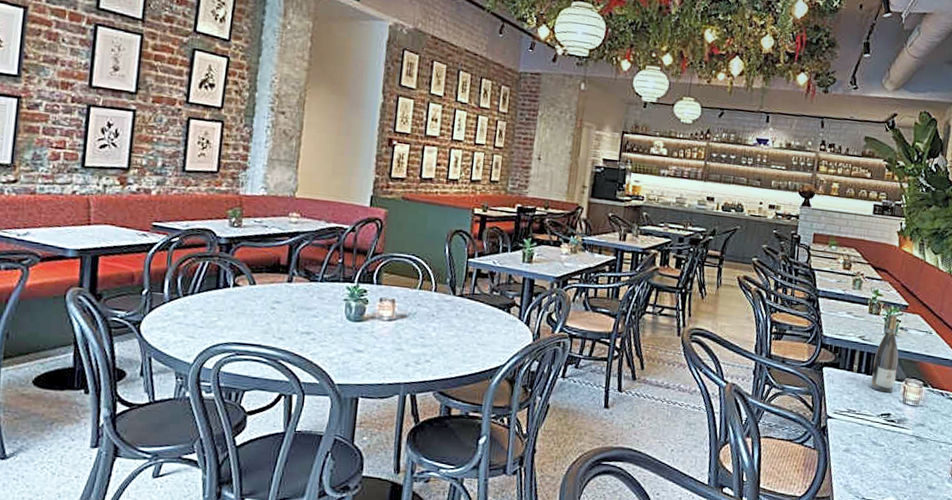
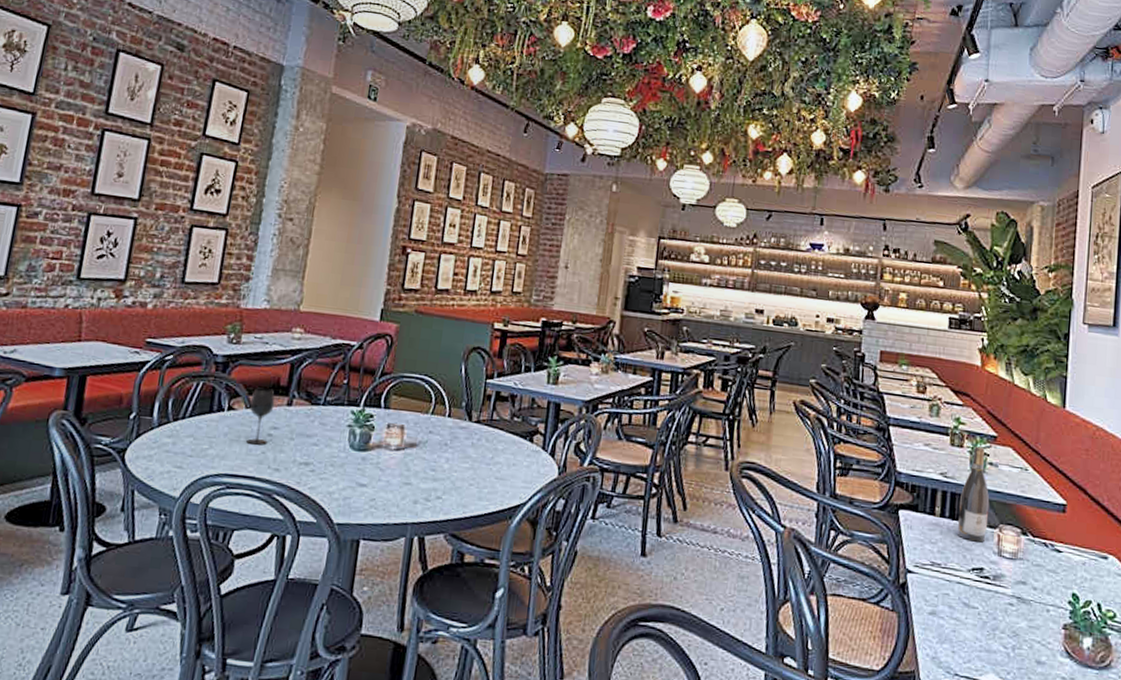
wine glass: none [252,266,277,317] -> present [246,387,275,445]

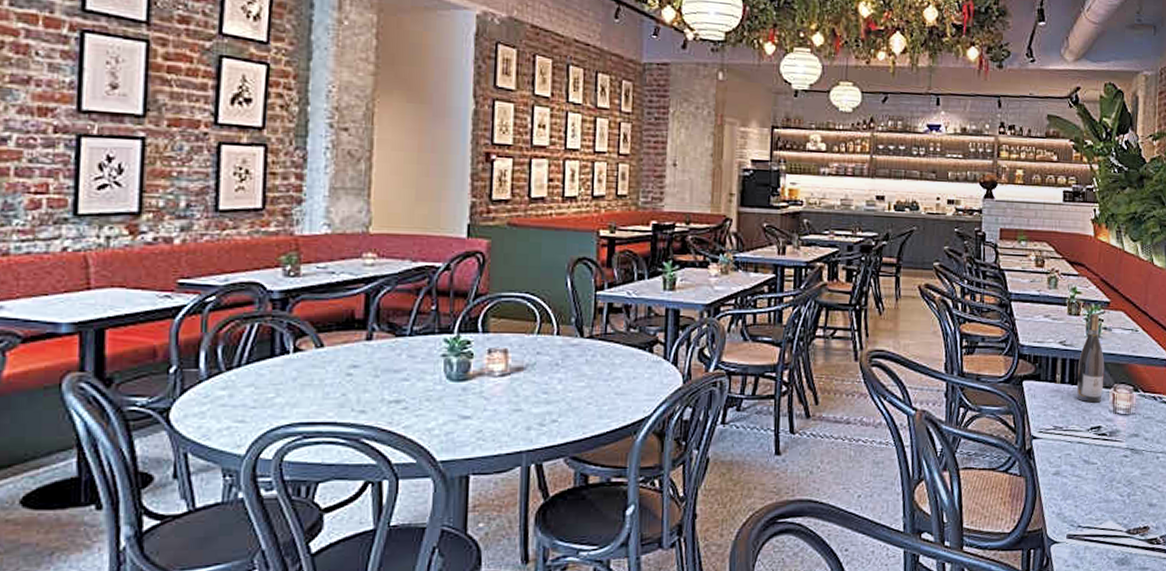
wine glass: present [246,387,275,445] -> none [320,323,351,387]

